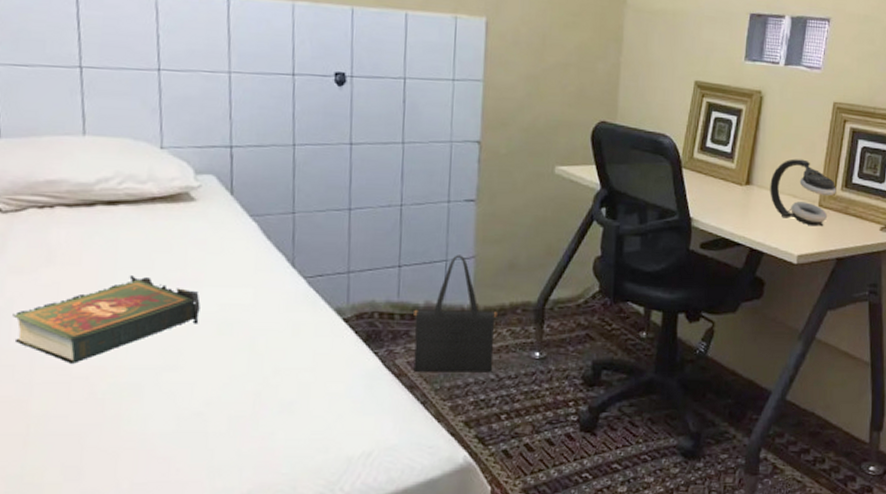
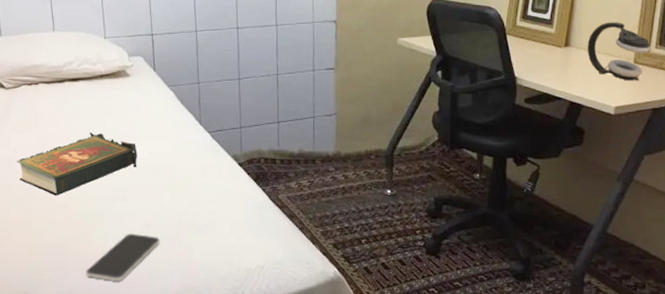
smartphone: none [111,414,227,481] -> present [86,233,160,281]
tote bag: present [413,255,497,373] -> none [291,112,356,206]

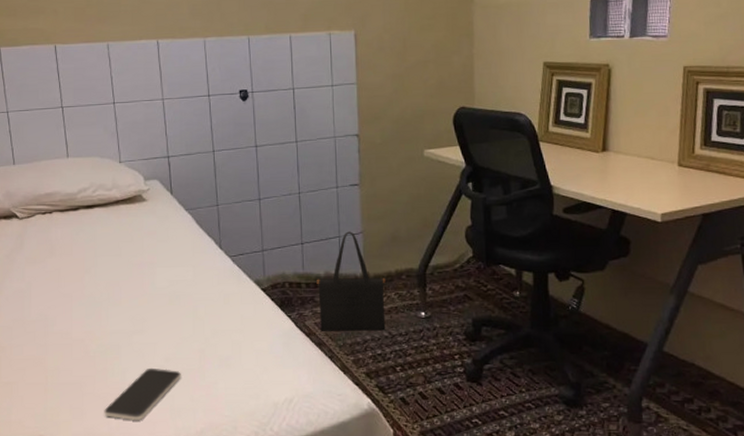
book: present [17,132,137,196] -> none [31,261,156,330]
tote bag: none [291,112,356,206] -> present [317,231,386,331]
headphones: present [587,22,651,81] -> none [626,123,695,185]

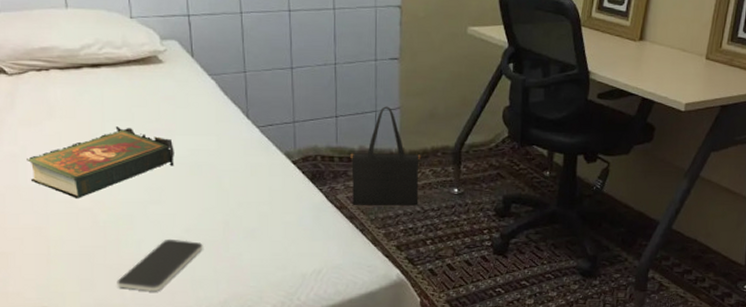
book: none [31,261,156,330] -> present [27,126,174,198]

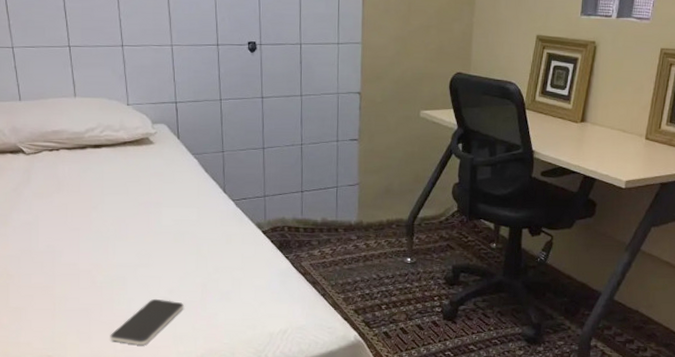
book: present [27,126,174,198] -> none [39,199,161,262]
tote bag: present [350,106,421,206] -> none [314,182,377,273]

